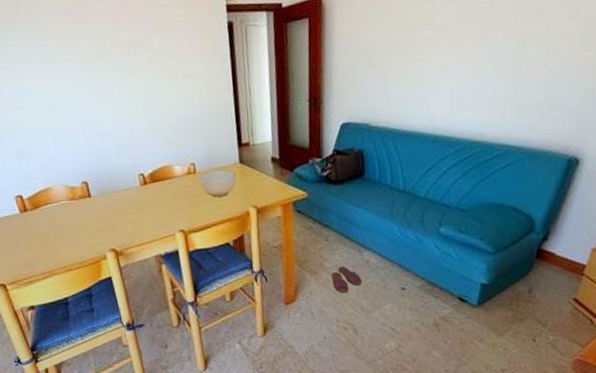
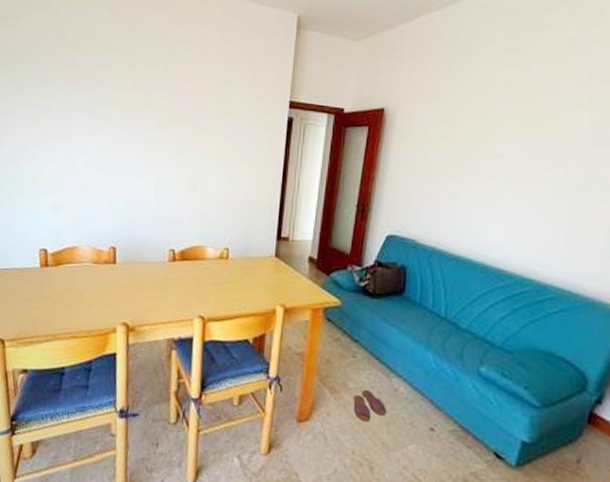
bowl: present [199,169,236,197] -> none [230,259,269,289]

